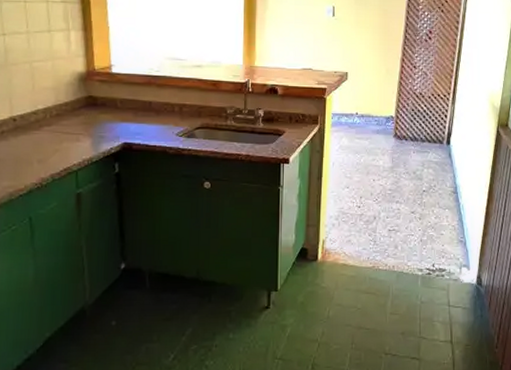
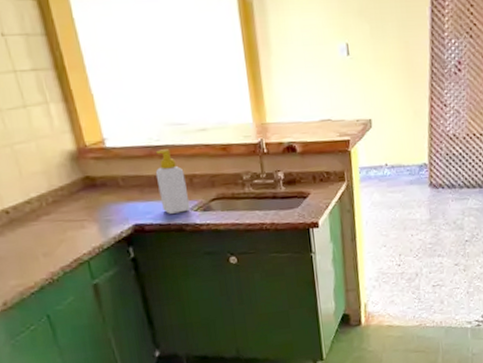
soap bottle: none [150,79,177,137] -> present [155,149,191,214]

